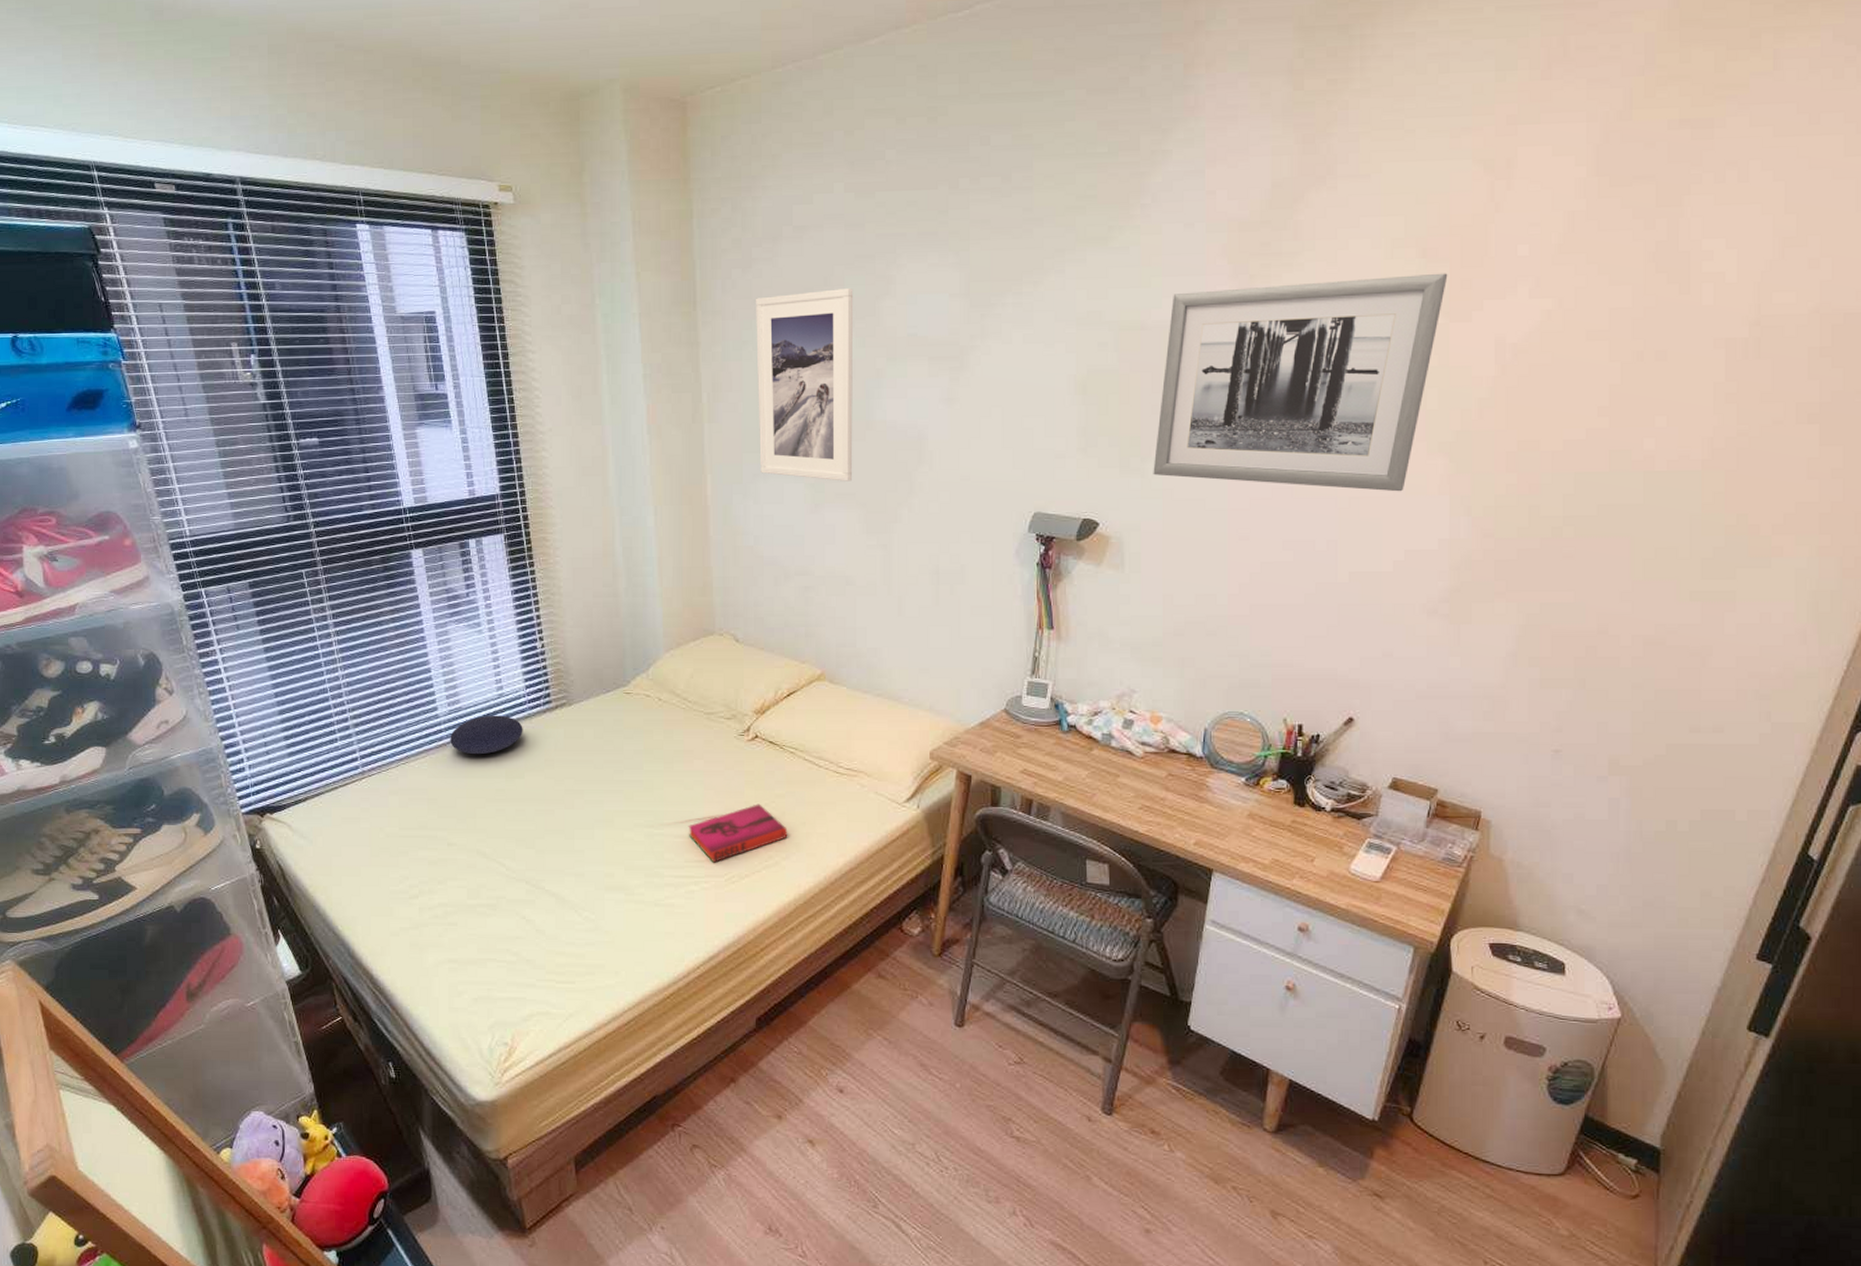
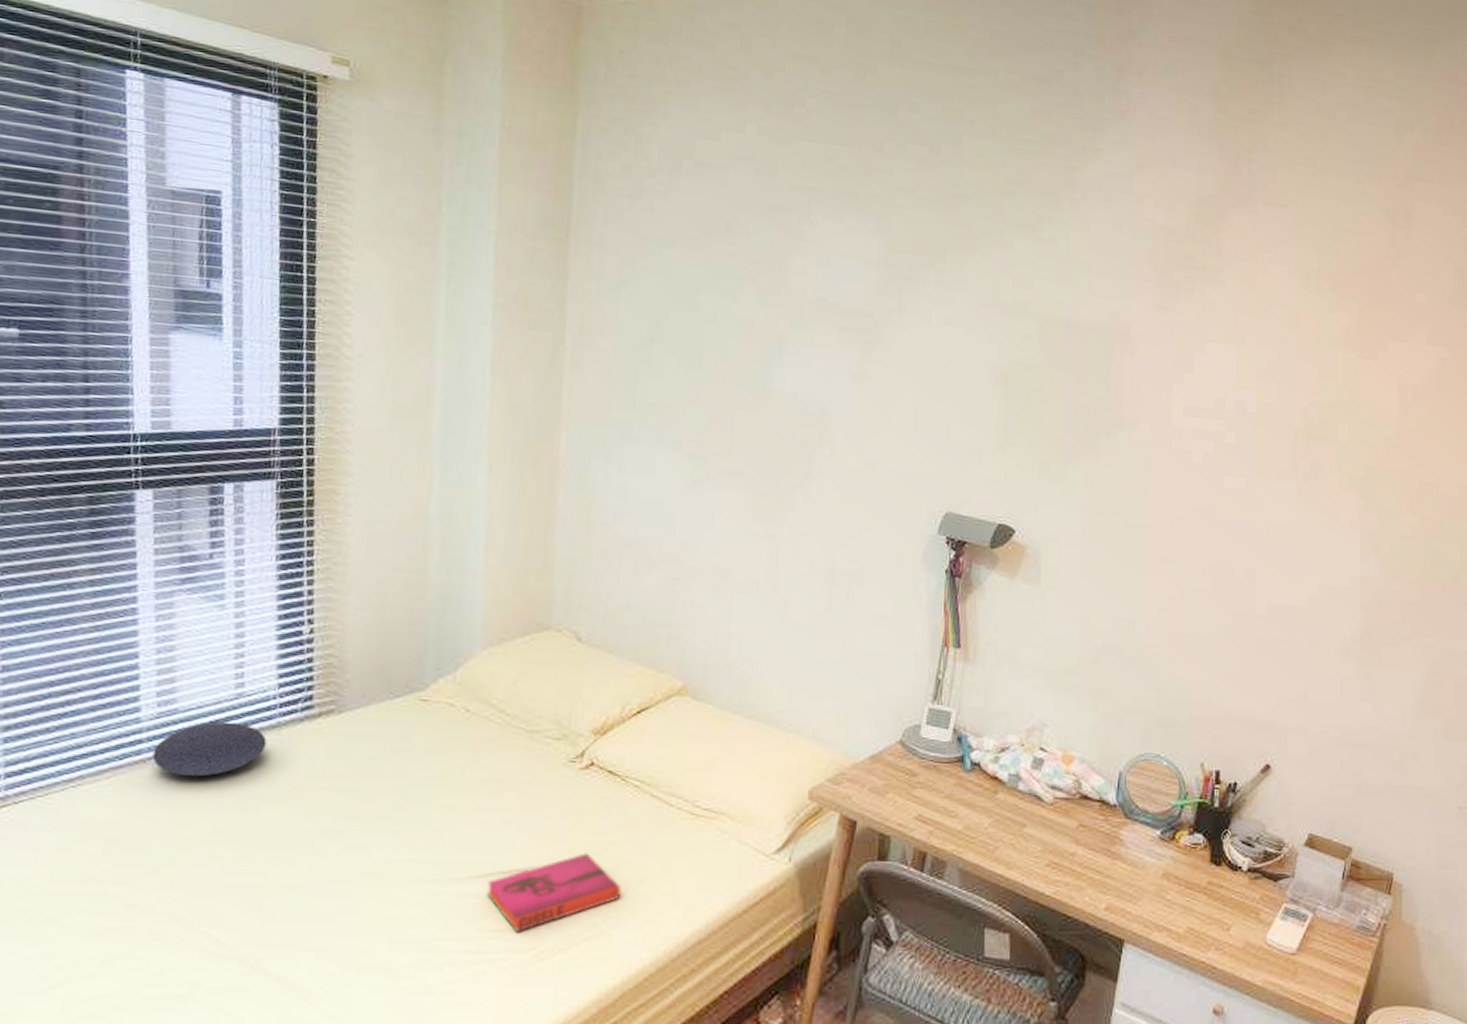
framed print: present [756,287,854,481] -> none [630,234,759,457]
wall art: present [1153,273,1448,492] -> none [1074,294,1356,524]

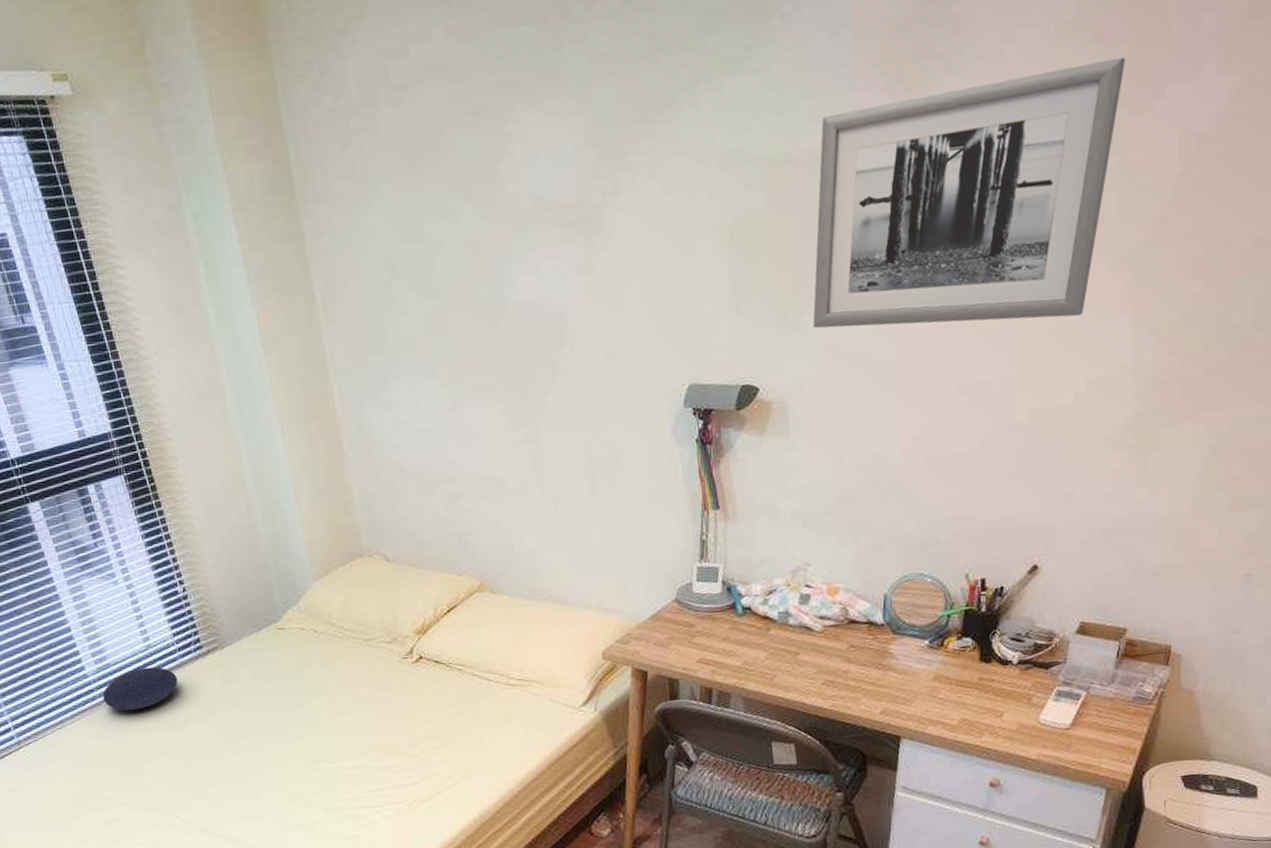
hardback book: present [487,853,622,933] -> none [362,725,466,790]
wall art: none [1074,294,1356,524] -> present [813,57,1126,329]

